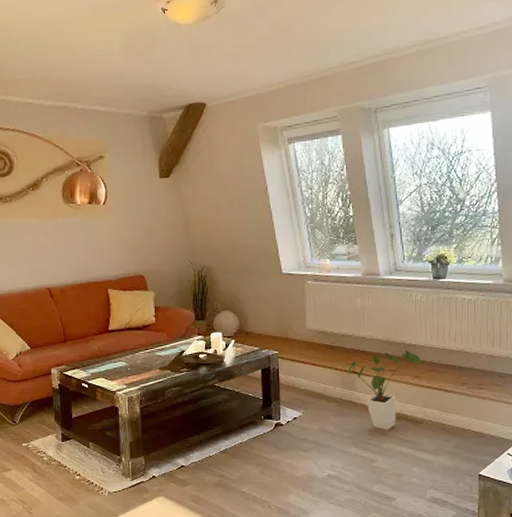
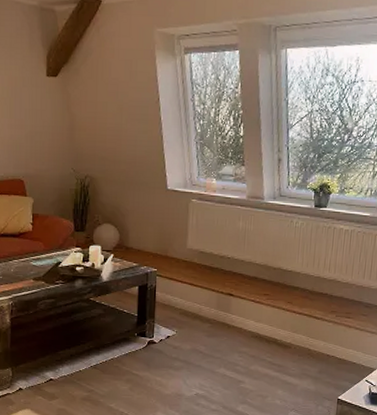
house plant: present [347,349,421,430] -> none [223,275,295,353]

